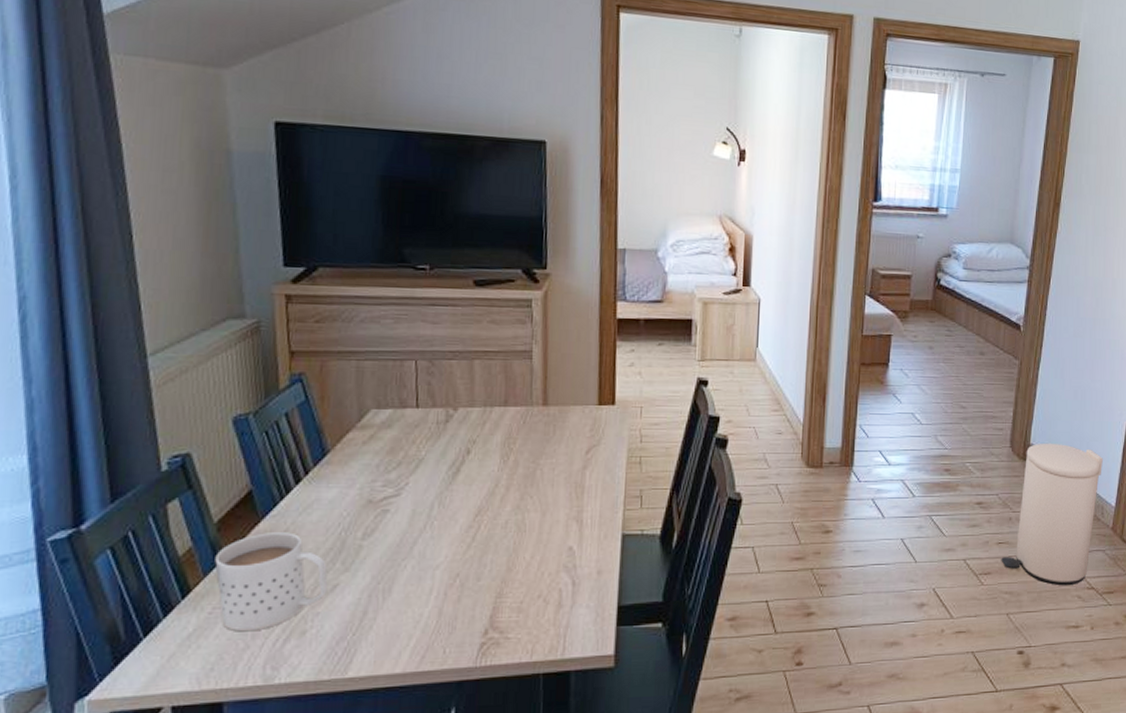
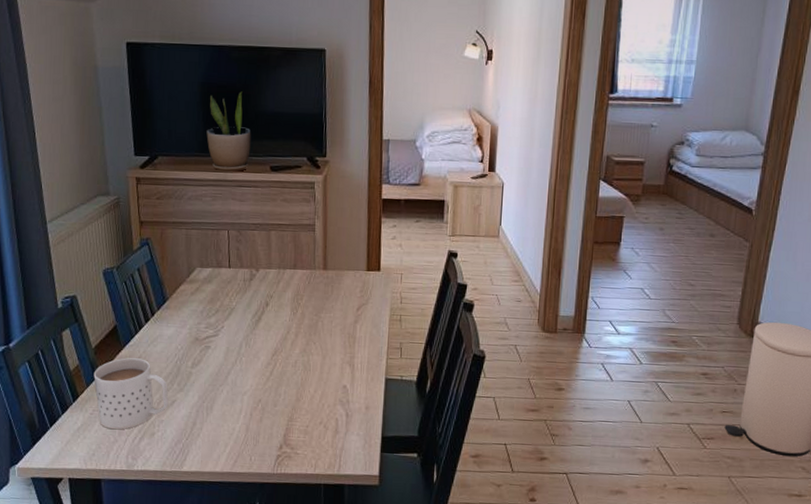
potted plant: none [387,188,449,287] -> present [206,91,251,172]

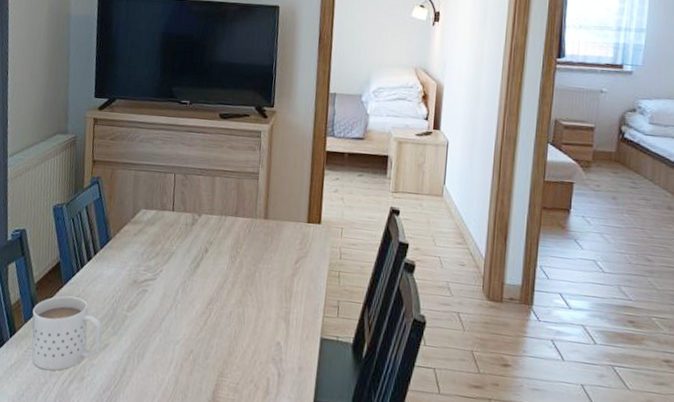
potted plant: present [206,91,251,172] -> none [162,42,205,118]

